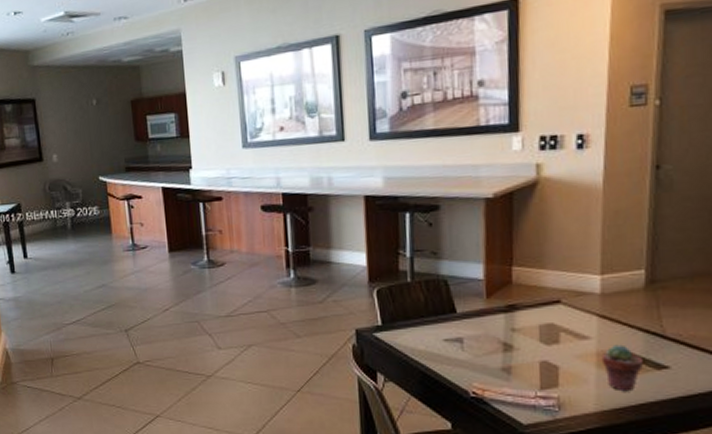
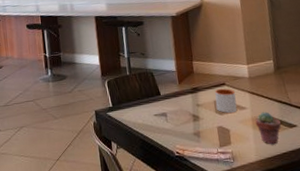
mug: none [541,307,576,344] -> present [215,88,238,114]

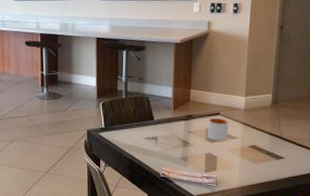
potted succulent: present [255,111,281,145] -> none [243,143,268,174]

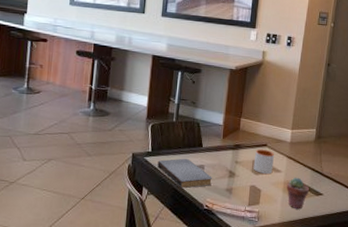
book: none [112,131,166,159] -> present [157,158,212,189]
potted succulent: none [243,143,268,174] -> present [286,177,309,210]

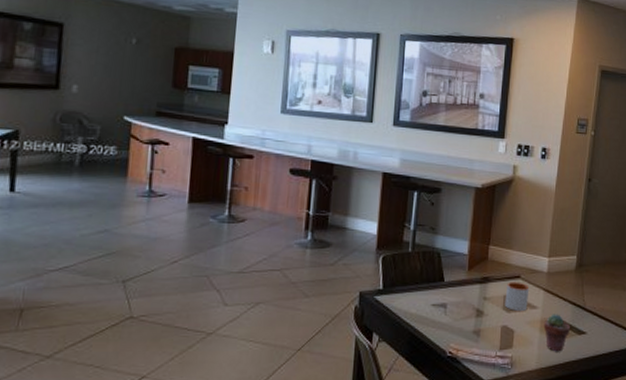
book: present [157,158,212,189] -> none [390,295,456,333]

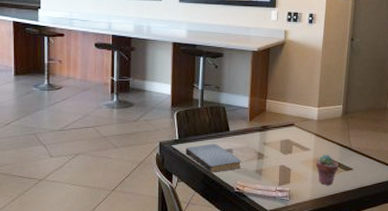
book: none [390,295,456,333] -> present [186,143,241,174]
mug: present [504,281,530,312] -> none [282,129,303,154]

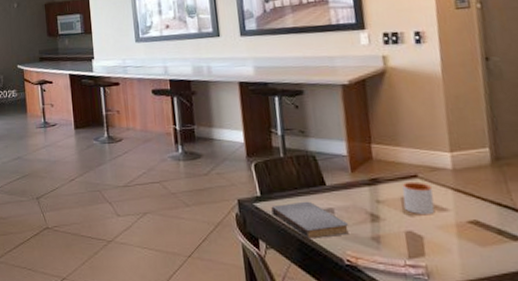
mug: none [282,129,303,154] -> present [402,181,435,216]
potted succulent: present [316,154,338,186] -> none [460,216,501,262]

